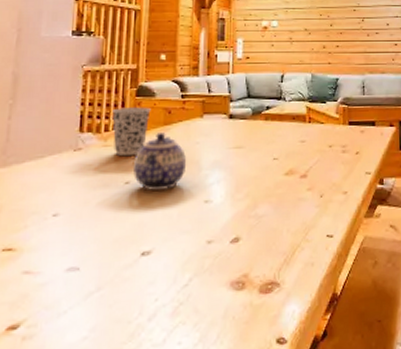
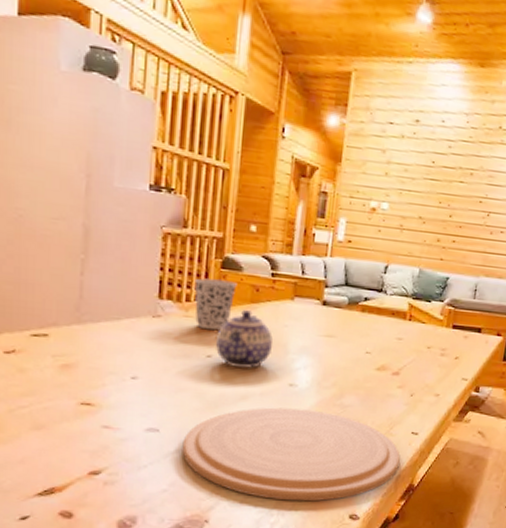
plate: none [102,225,319,332] -> present [182,407,401,502]

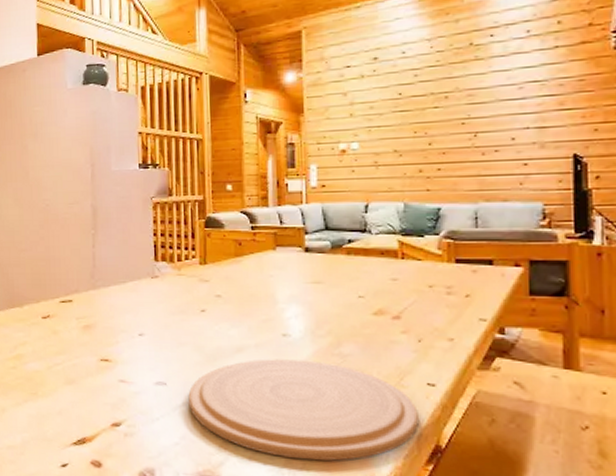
cup: present [194,278,237,331] -> none [183,238,221,286]
teapot: present [216,310,273,368] -> none [208,264,262,320]

